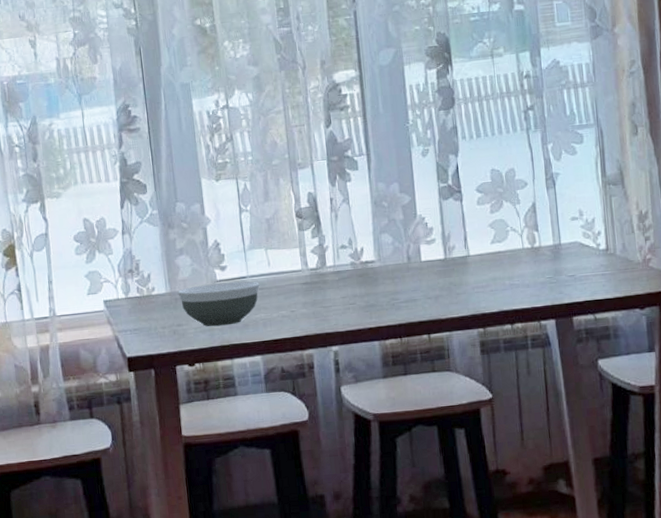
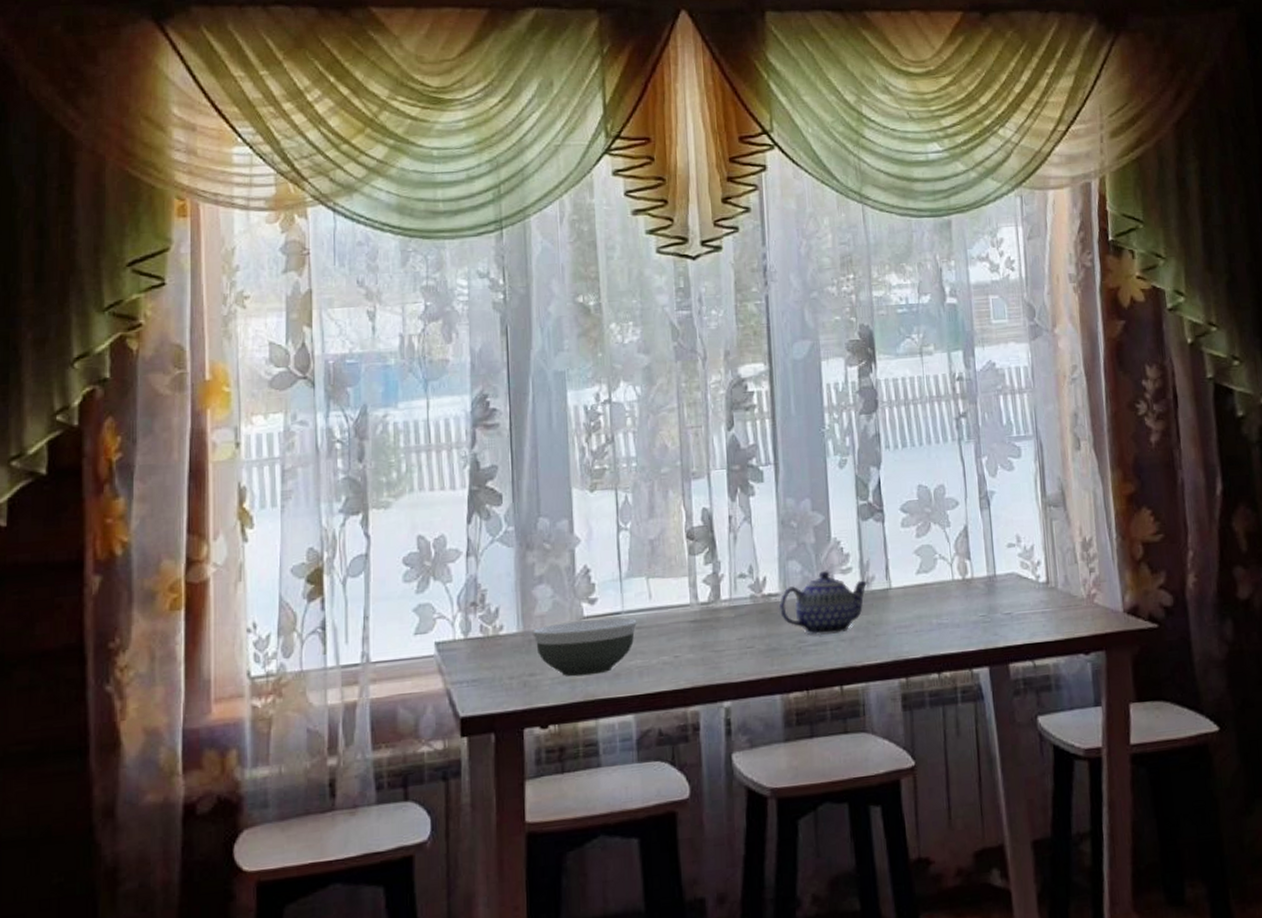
teapot: none [375,241,450,294] -> present [779,570,869,636]

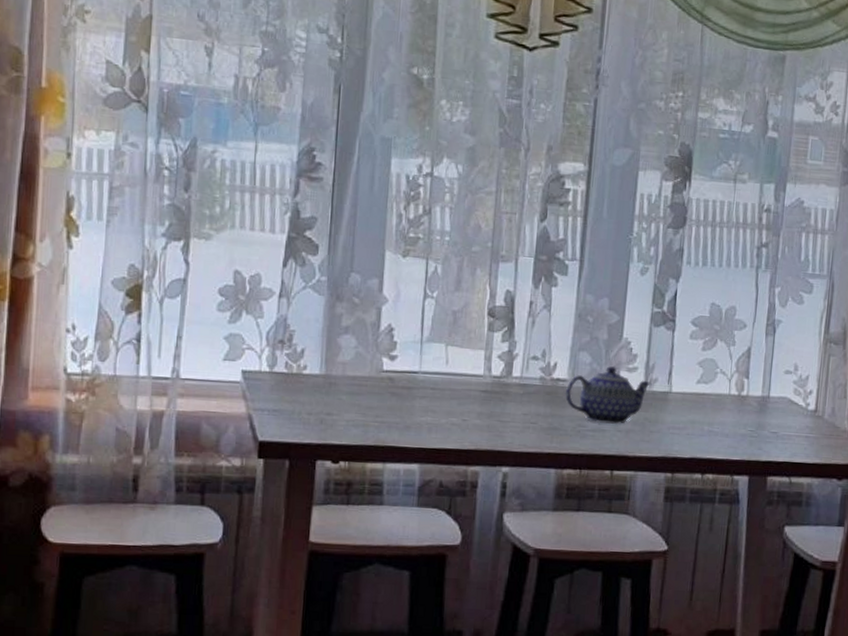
bowl: present [532,617,637,677] -> none [334,372,432,424]

